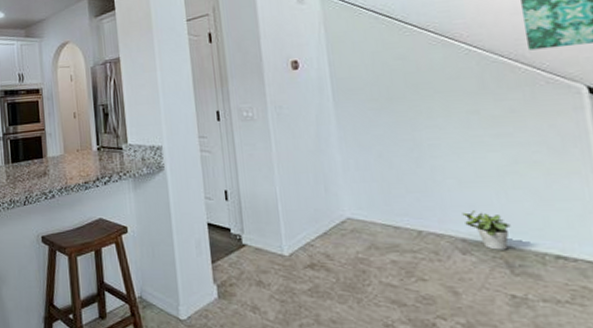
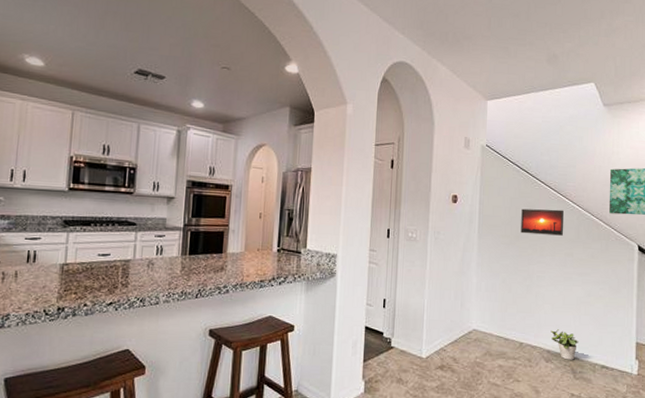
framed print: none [390,56,458,94] -> present [521,208,564,236]

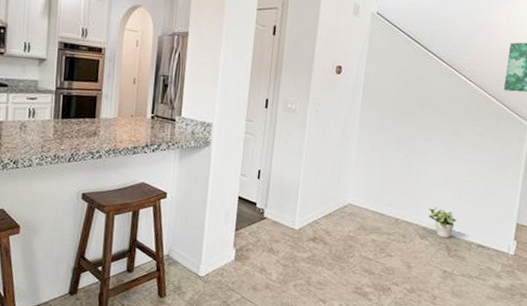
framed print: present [521,208,564,236] -> none [406,82,455,112]

